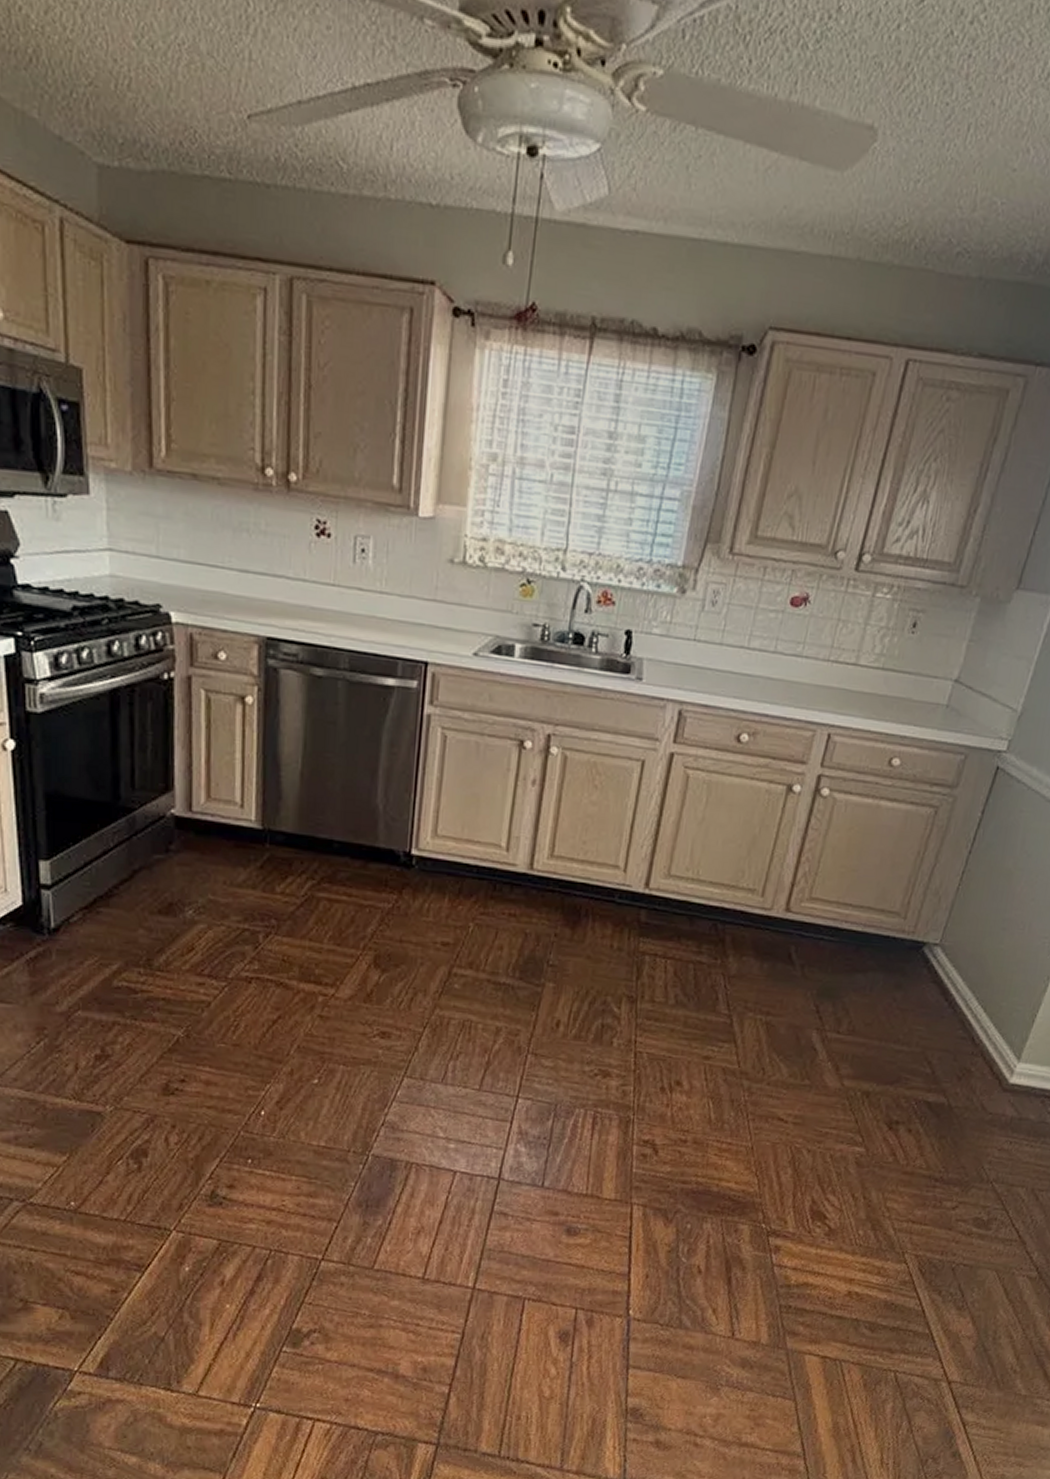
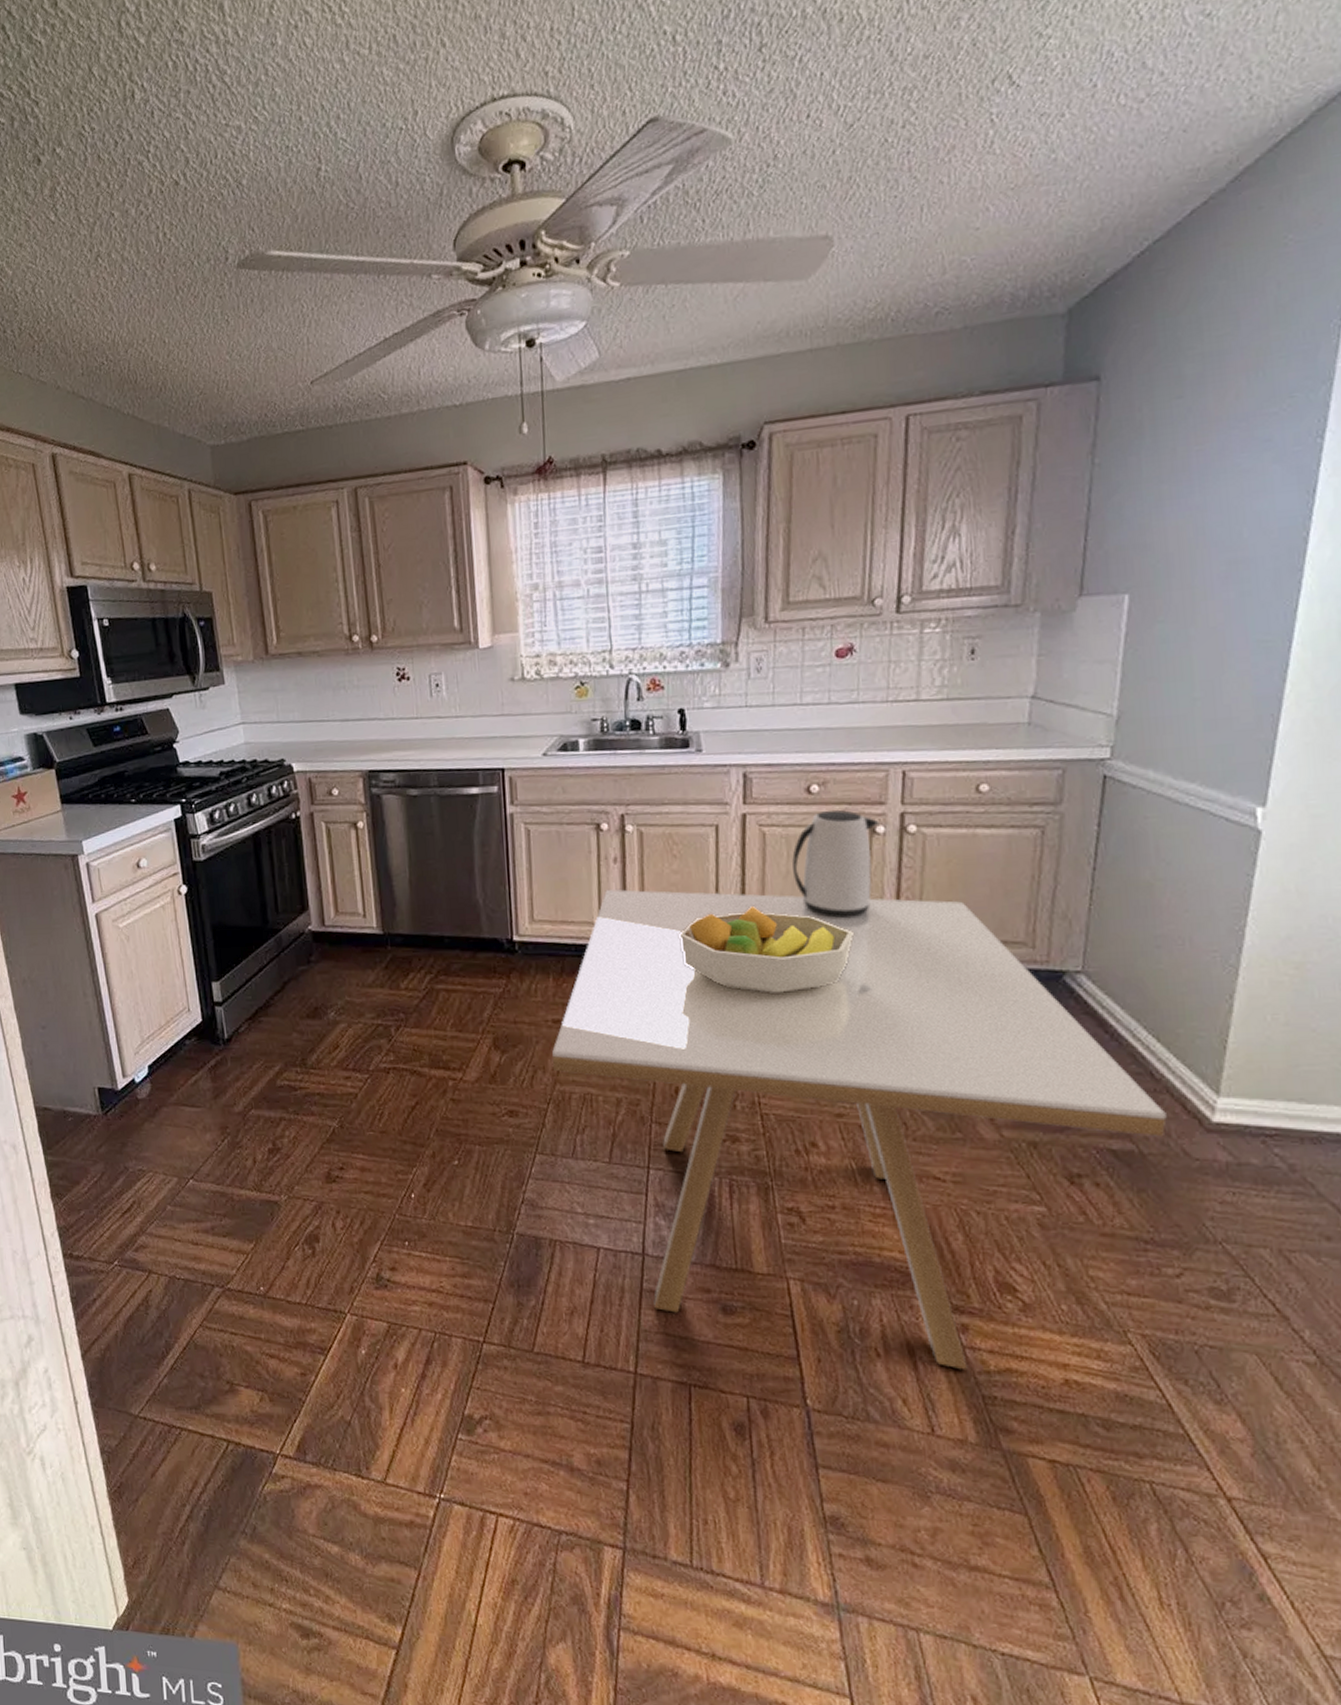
dining table: none [434,811,977,1284] -> present [552,888,1167,1370]
fruit bowl: none [586,847,753,938] -> present [679,905,854,995]
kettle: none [708,761,797,872] -> present [792,810,879,919]

